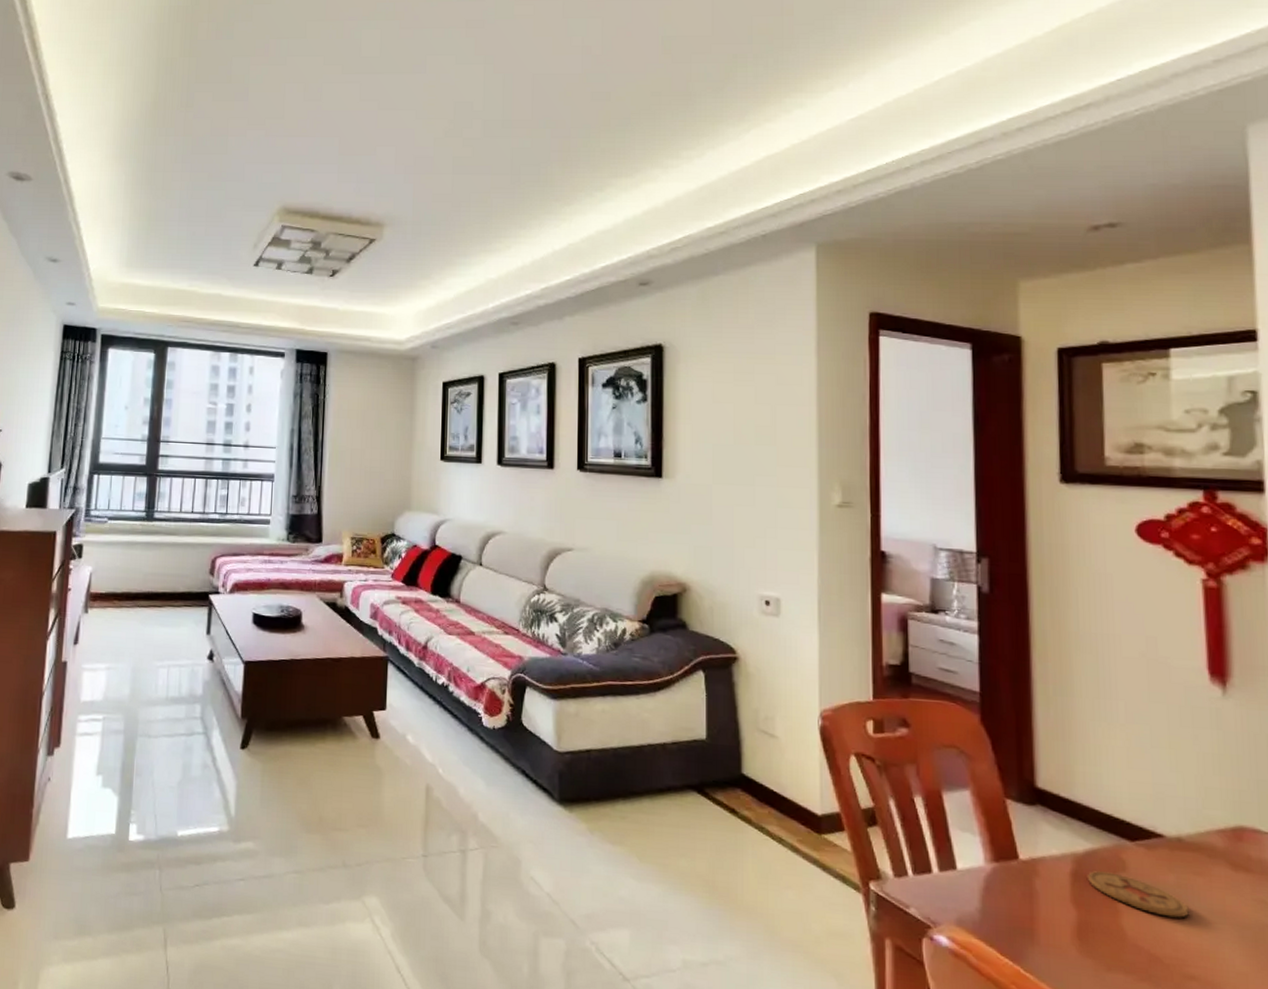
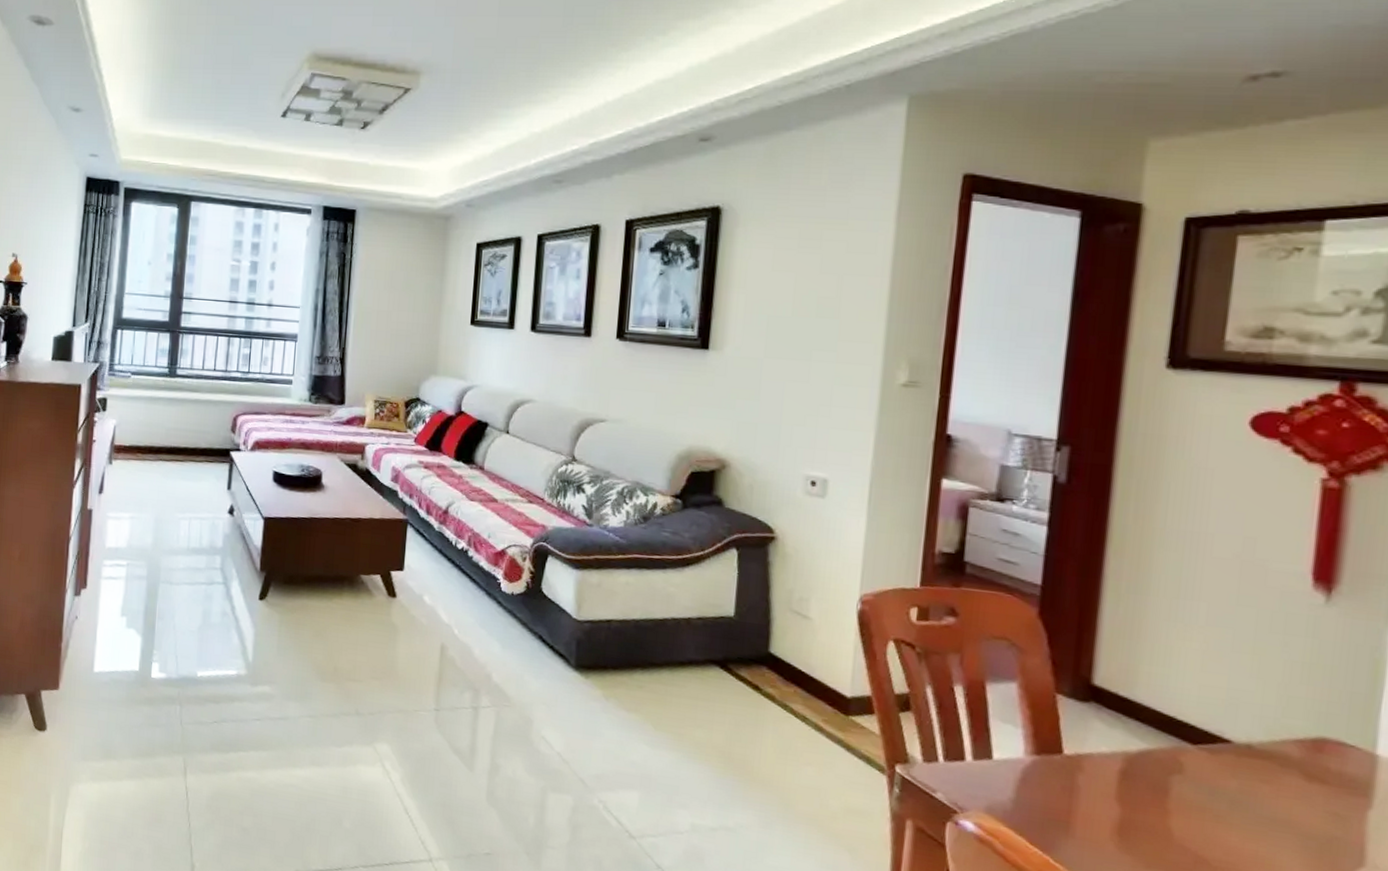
coaster: present [1086,870,1189,918] -> none [1136,770,1249,824]

